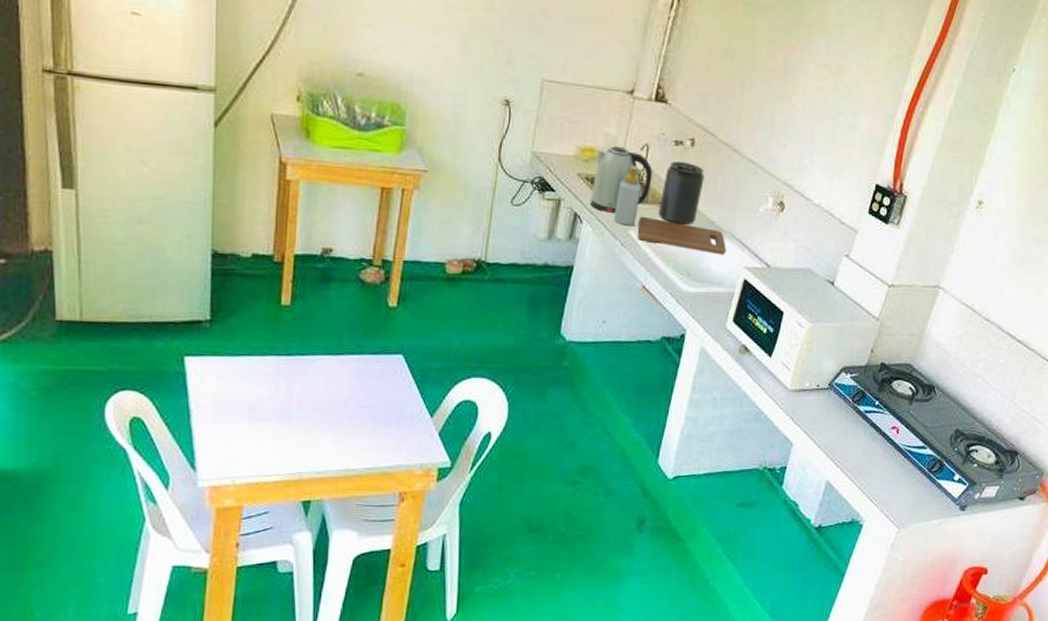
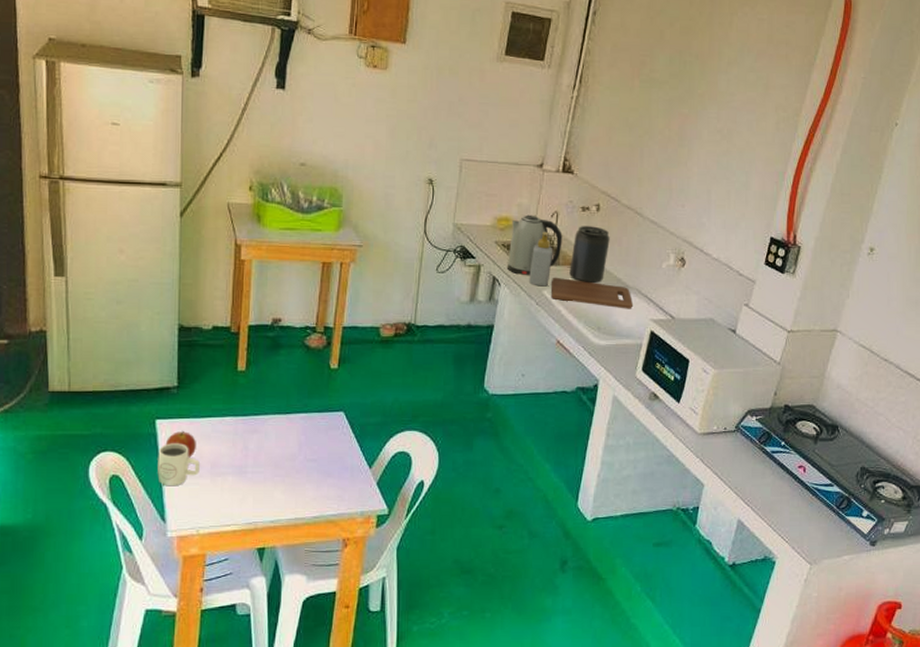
mug: none [186,383,236,431] -> present [157,443,200,486]
fruit: none [195,369,232,400] -> present [165,430,196,458]

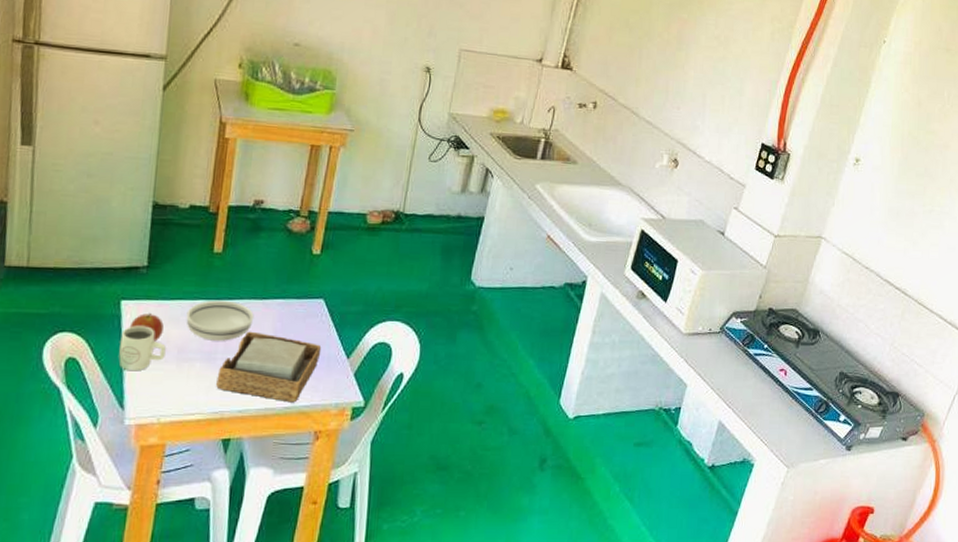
bowl: none [216,416,279,455] -> present [186,300,254,341]
napkin holder: none [249,445,345,512] -> present [216,331,322,403]
kettle: present [506,214,563,276] -> none [500,108,558,170]
soap bottle: present [529,231,553,287] -> none [522,125,549,181]
cutting board: present [551,277,633,309] -> none [544,171,625,208]
soda can: present [569,226,610,284] -> none [563,122,605,180]

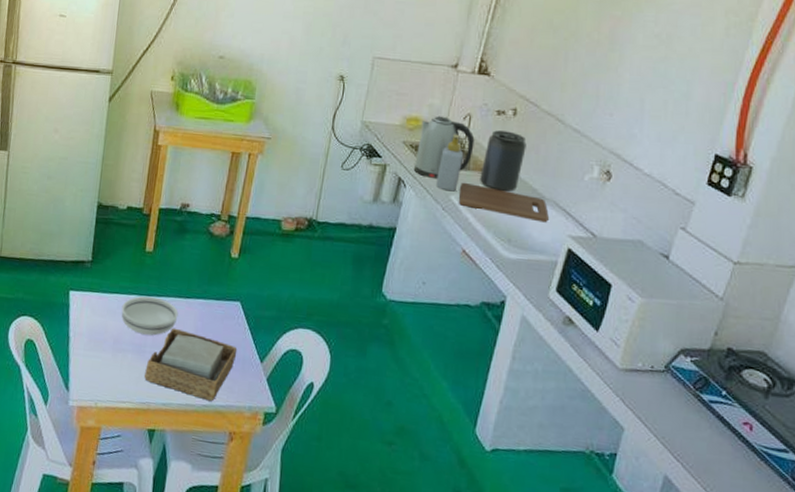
mug: present [118,326,166,371] -> none [66,314,104,357]
fruit: present [129,312,164,342] -> none [75,303,103,331]
kettle: none [500,108,558,170] -> present [413,116,475,180]
soap bottle: none [522,125,549,181] -> present [436,134,464,192]
cutting board: none [544,171,625,208] -> present [459,182,549,223]
soda can: none [563,122,605,180] -> present [480,130,527,192]

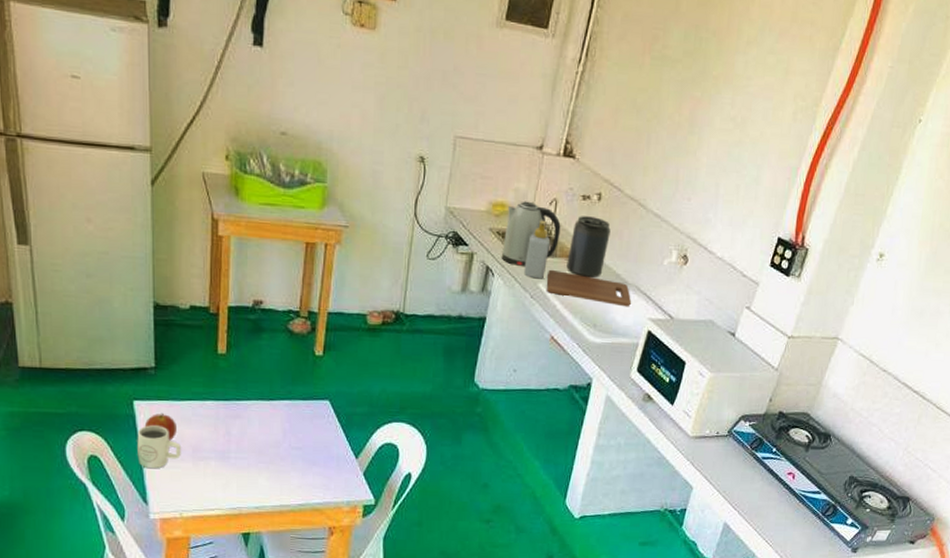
mug: none [66,314,104,357] -> present [137,425,181,469]
fruit: none [75,303,103,331] -> present [144,412,176,441]
bowl: present [121,296,179,336] -> none [197,401,263,441]
napkin holder: present [144,328,238,402] -> none [232,431,330,500]

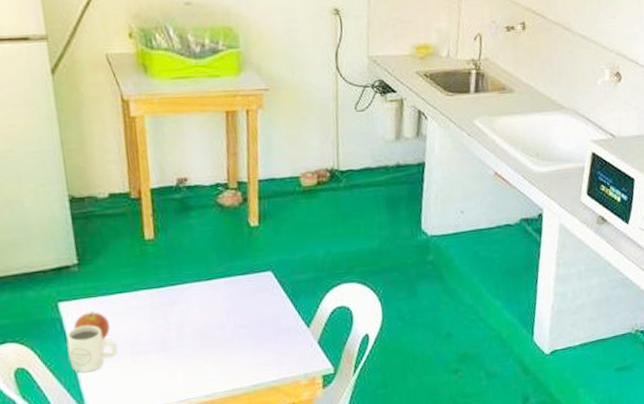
kettle: present [501,201,561,267] -> none [432,39,489,107]
soap bottle: present [524,220,551,279] -> none [457,56,481,116]
cutting board: present [547,269,631,307] -> none [482,104,571,133]
soda can: present [566,216,611,278] -> none [499,46,540,109]

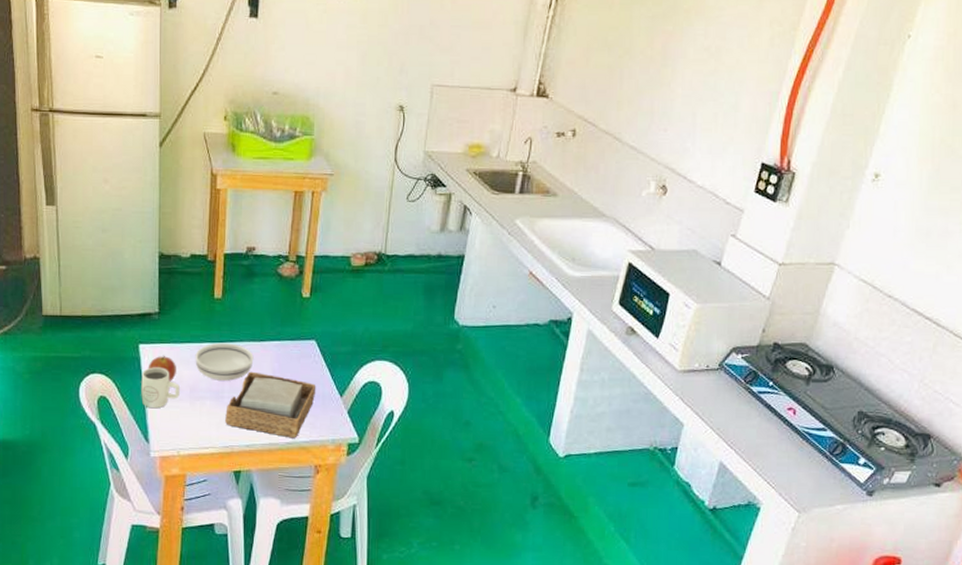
bowl: none [130,286,202,330] -> present [195,342,254,381]
napkin holder: none [176,314,280,380] -> present [225,371,316,438]

